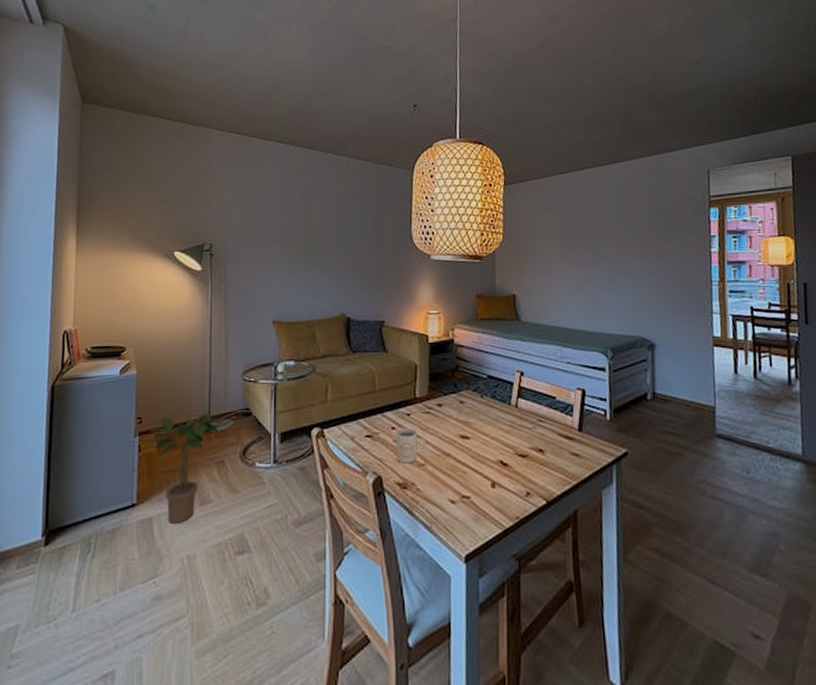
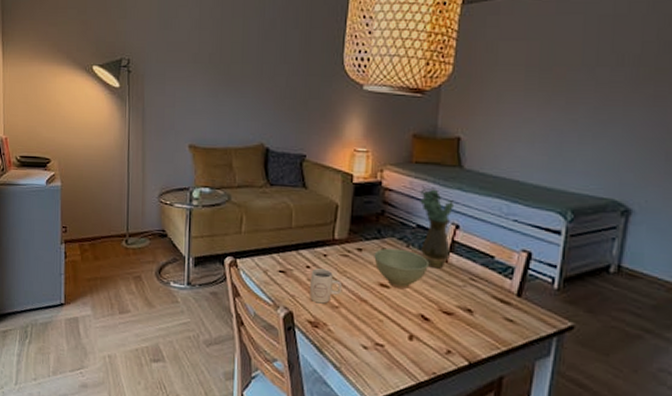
potted plant: present [149,410,222,524] -> none [73,227,140,327]
bowl: none [453,400,503,439] -> present [374,248,430,289]
vase: none [487,339,519,414] -> present [420,185,454,269]

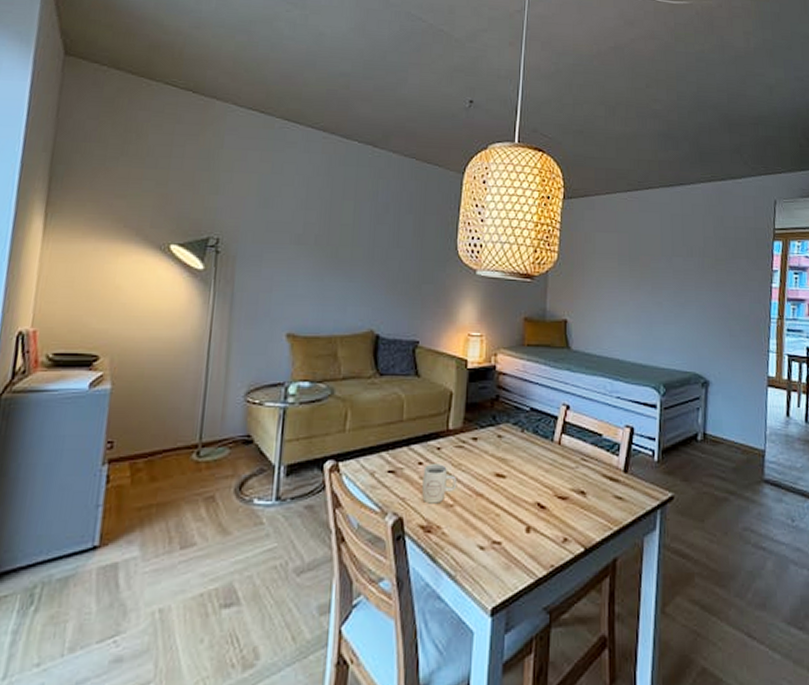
bowl: present [374,248,430,289] -> none [489,434,544,478]
vase: present [420,185,454,269] -> none [533,367,563,452]

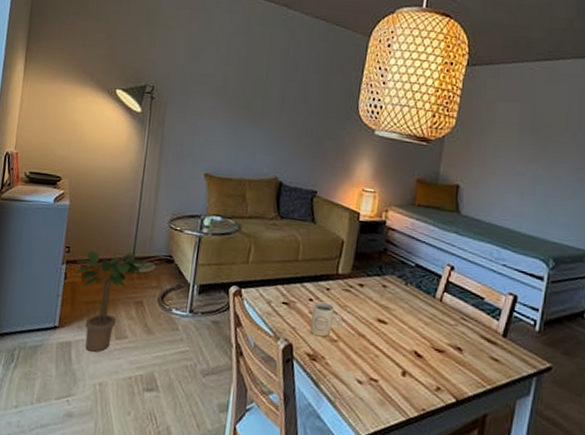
potted plant: none [121,436,216,571] -> present [75,251,145,352]

